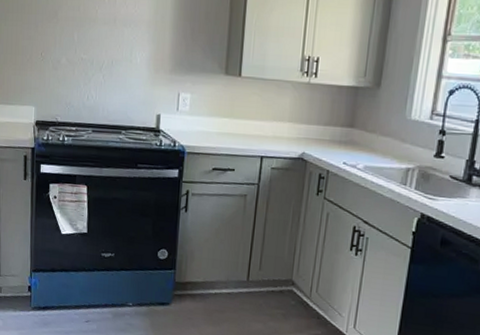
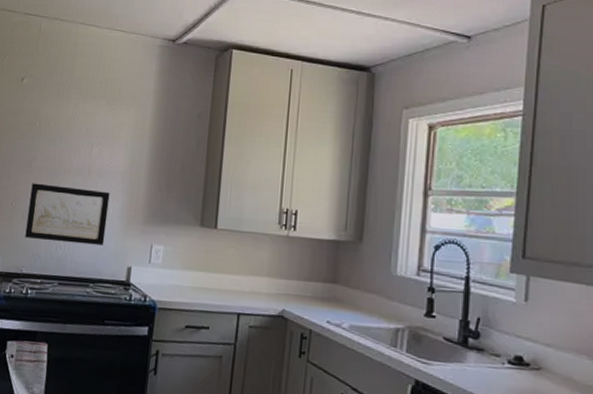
wall art: none [57,33,136,94] -> present [25,183,110,246]

